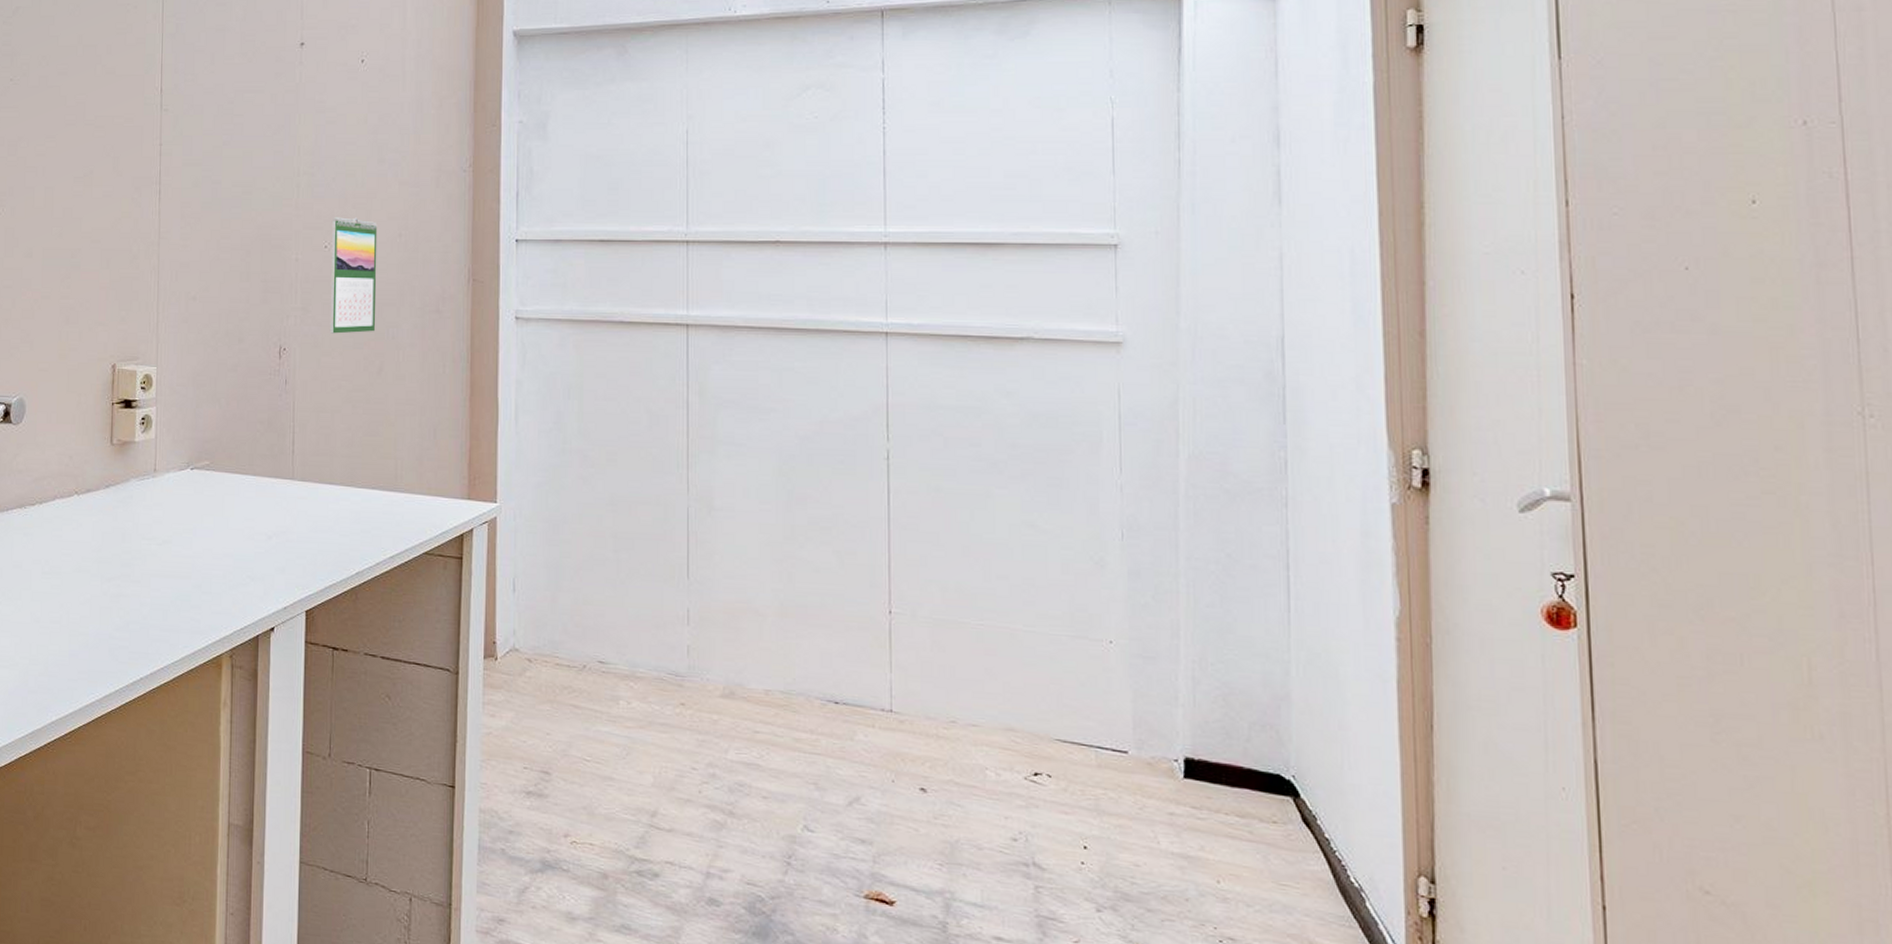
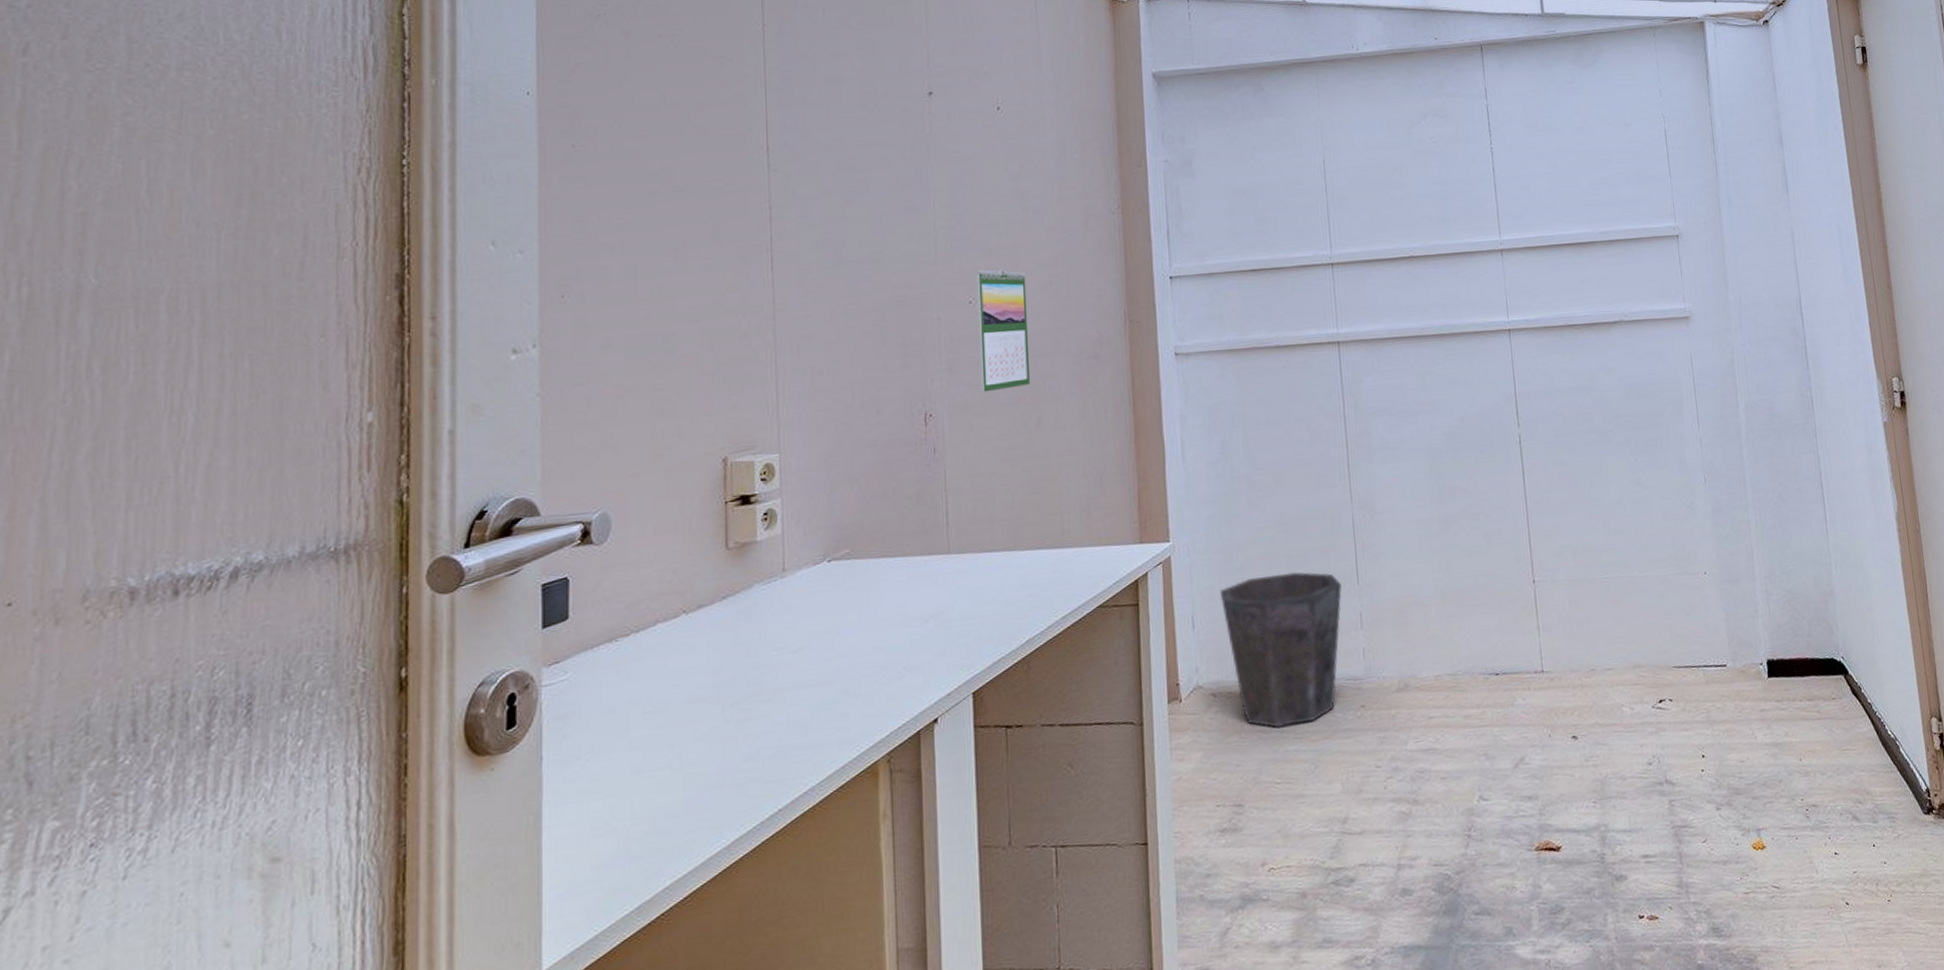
waste bin: none [542,553,669,708] -> present [1219,572,1342,728]

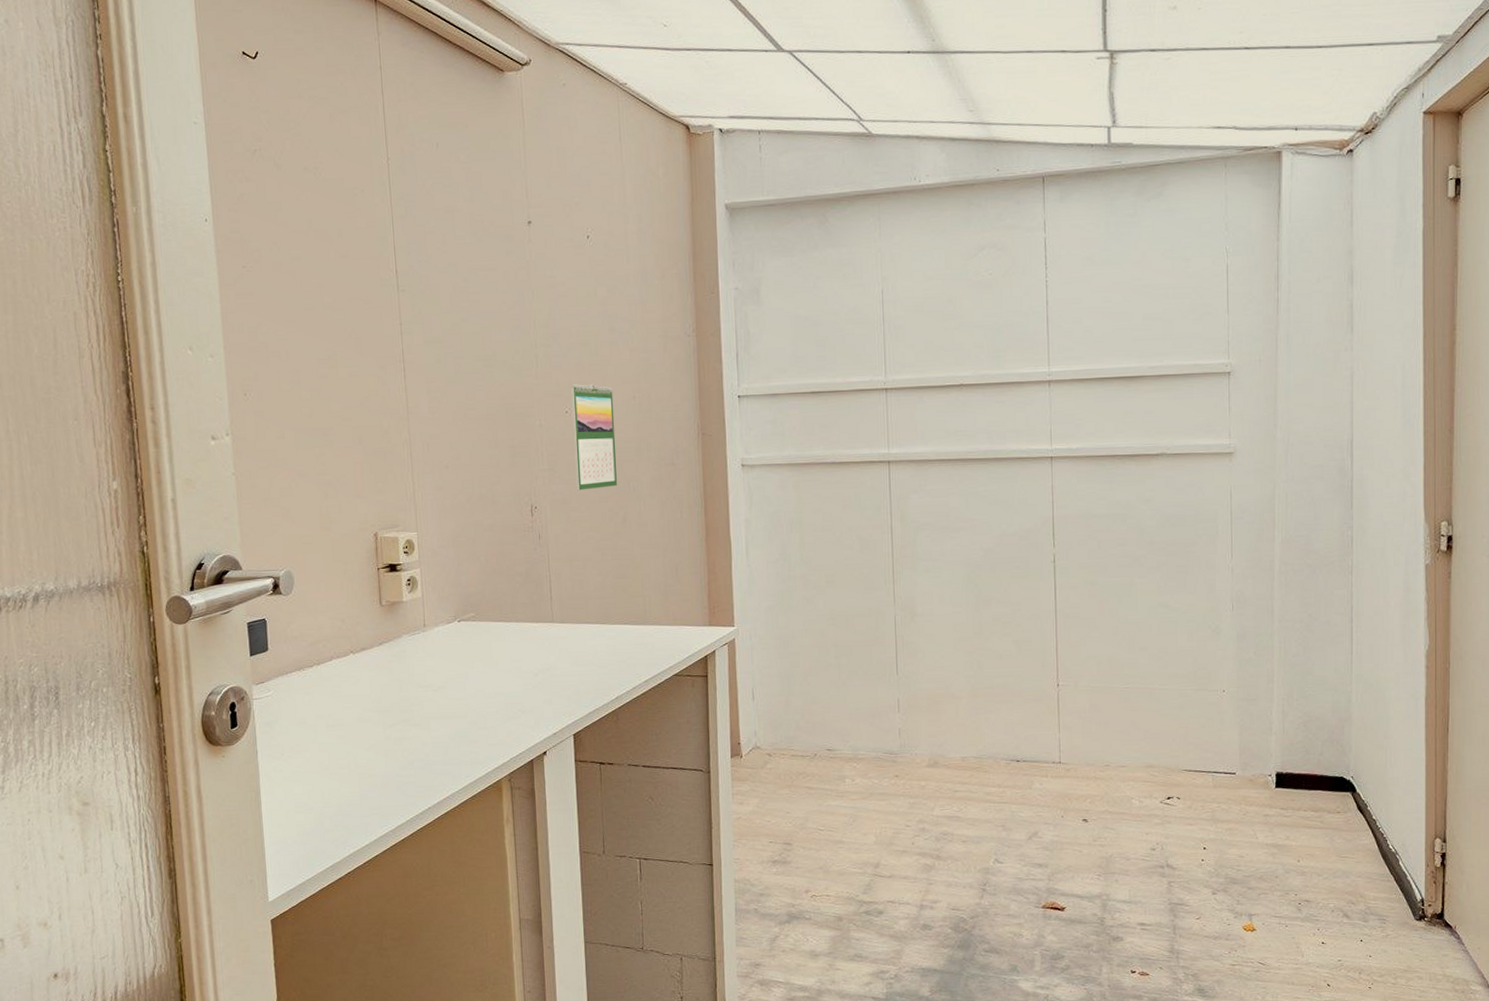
waste bin: present [1219,572,1342,728] -> none [776,660,882,787]

